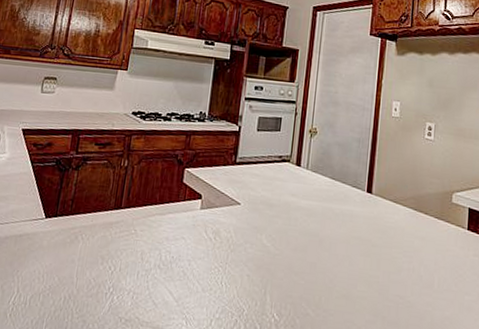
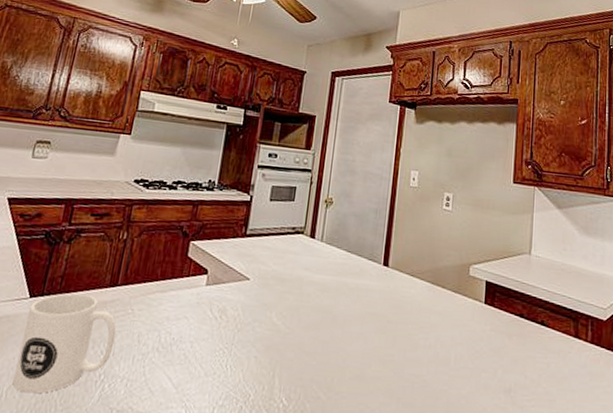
mug: none [34,214,122,303] -> present [12,293,117,394]

